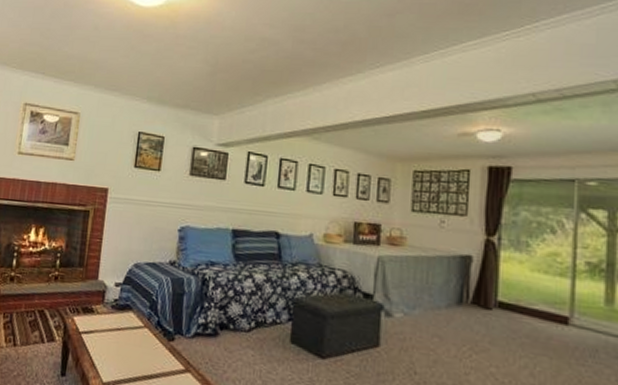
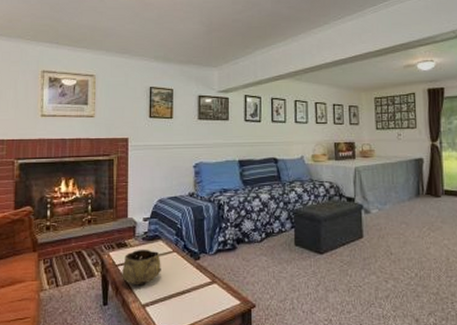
decorative bowl: none [84,318,130,360] -> present [122,249,161,285]

